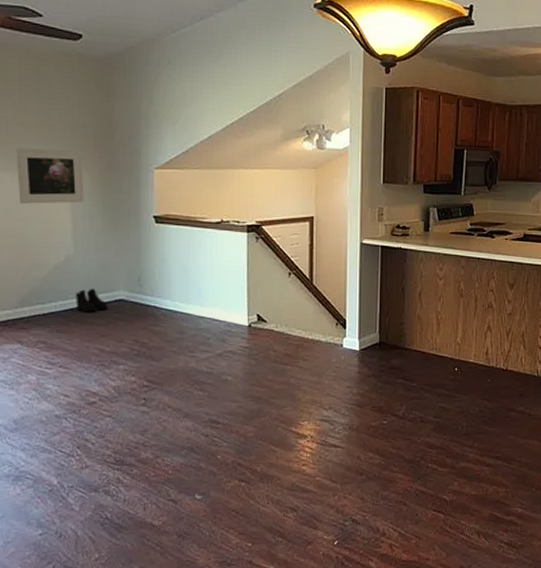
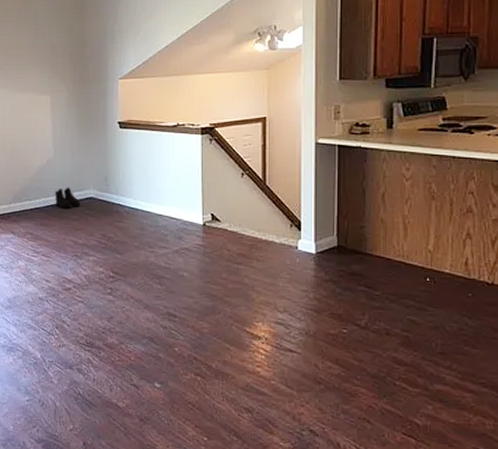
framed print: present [16,147,84,204] -> none [11,67,62,115]

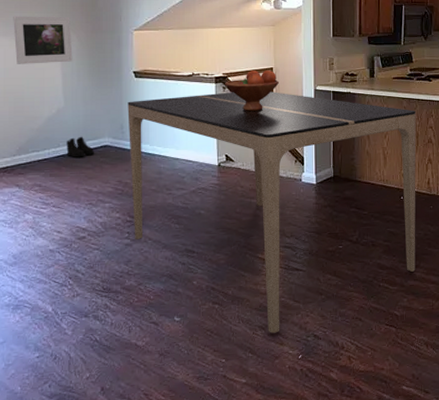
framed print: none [11,67,62,115] -> present [13,16,73,64]
dining table: none [112,144,450,419] -> present [127,92,416,333]
fruit bowl: none [212,119,273,166] -> present [225,69,279,111]

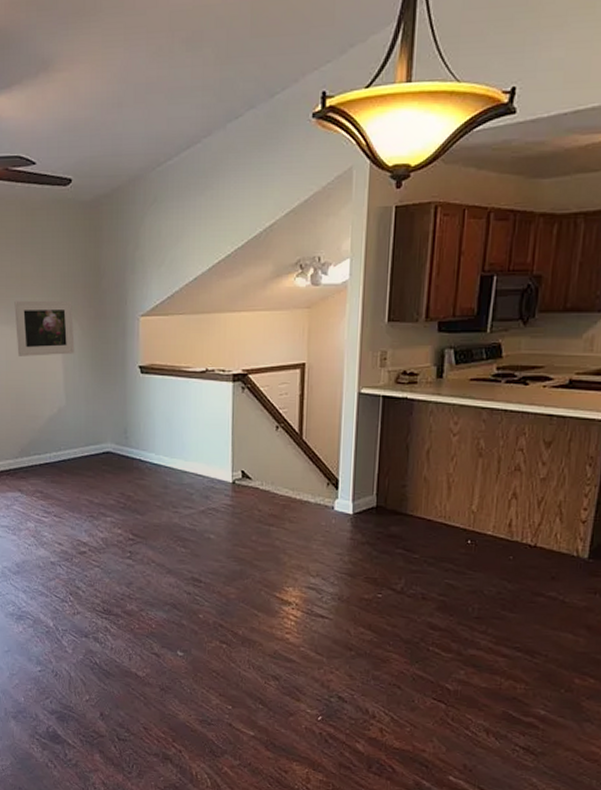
boots: present [66,136,95,157] -> none [67,440,97,464]
dining table: present [127,92,416,333] -> none [132,393,500,687]
fruit bowl: present [225,69,279,111] -> none [244,365,312,418]

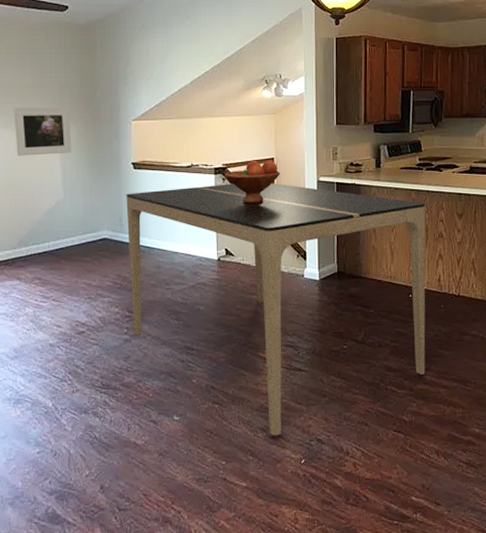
dining table: none [132,393,500,687] -> present [126,183,426,436]
fruit bowl: none [244,365,312,418] -> present [225,160,280,203]

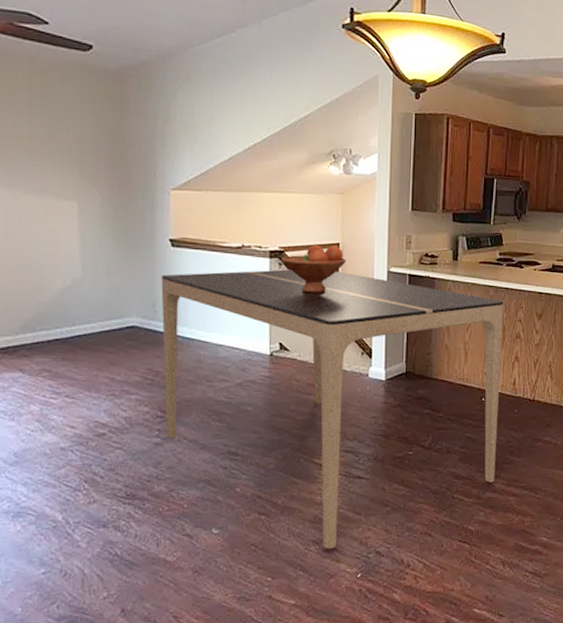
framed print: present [14,107,72,156] -> none [18,163,94,224]

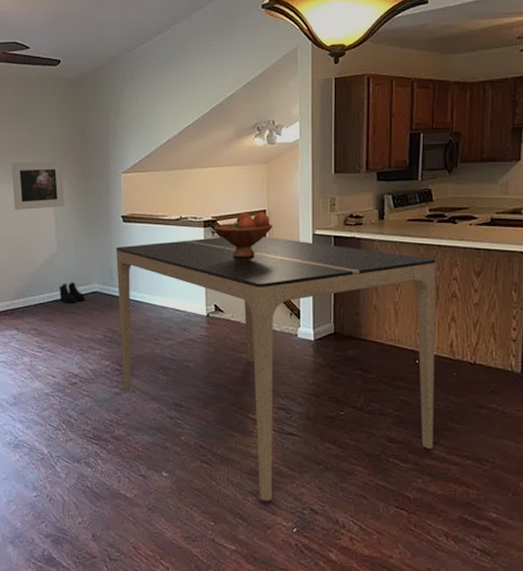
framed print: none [18,163,94,224] -> present [11,161,65,210]
boots: none [83,313,120,339] -> present [59,281,86,303]

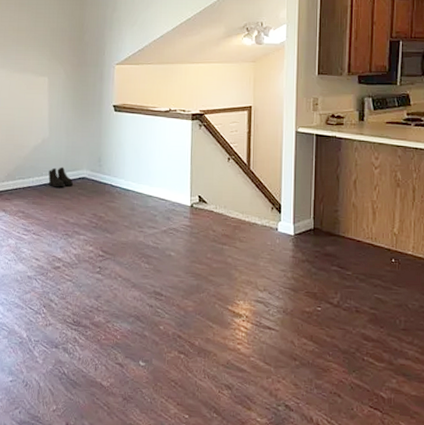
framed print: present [11,161,65,210] -> none [10,49,59,95]
dining table: present [116,236,436,501] -> none [105,130,412,396]
fruit bowl: present [214,212,272,258] -> none [201,108,257,151]

